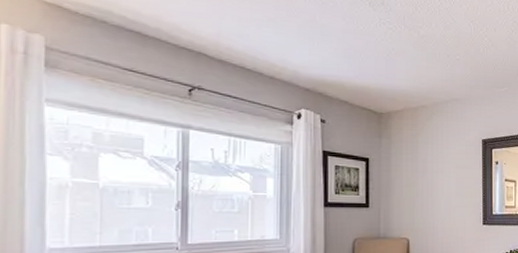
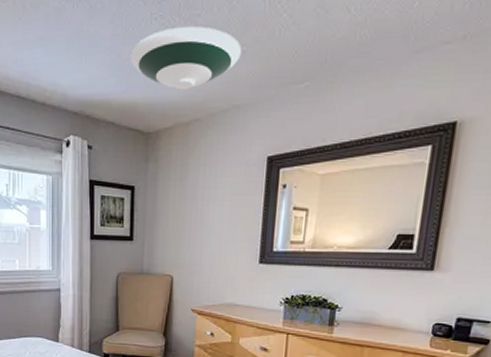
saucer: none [361,32,457,82] -> present [130,25,242,90]

